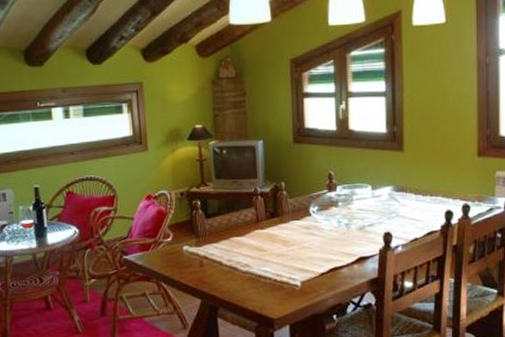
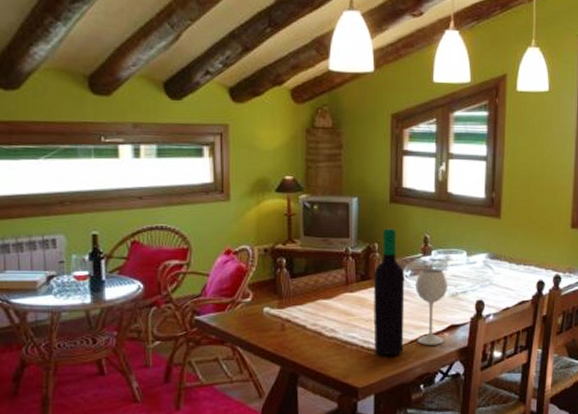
wine bottle: none [282,167,354,288] -> present [373,228,448,356]

